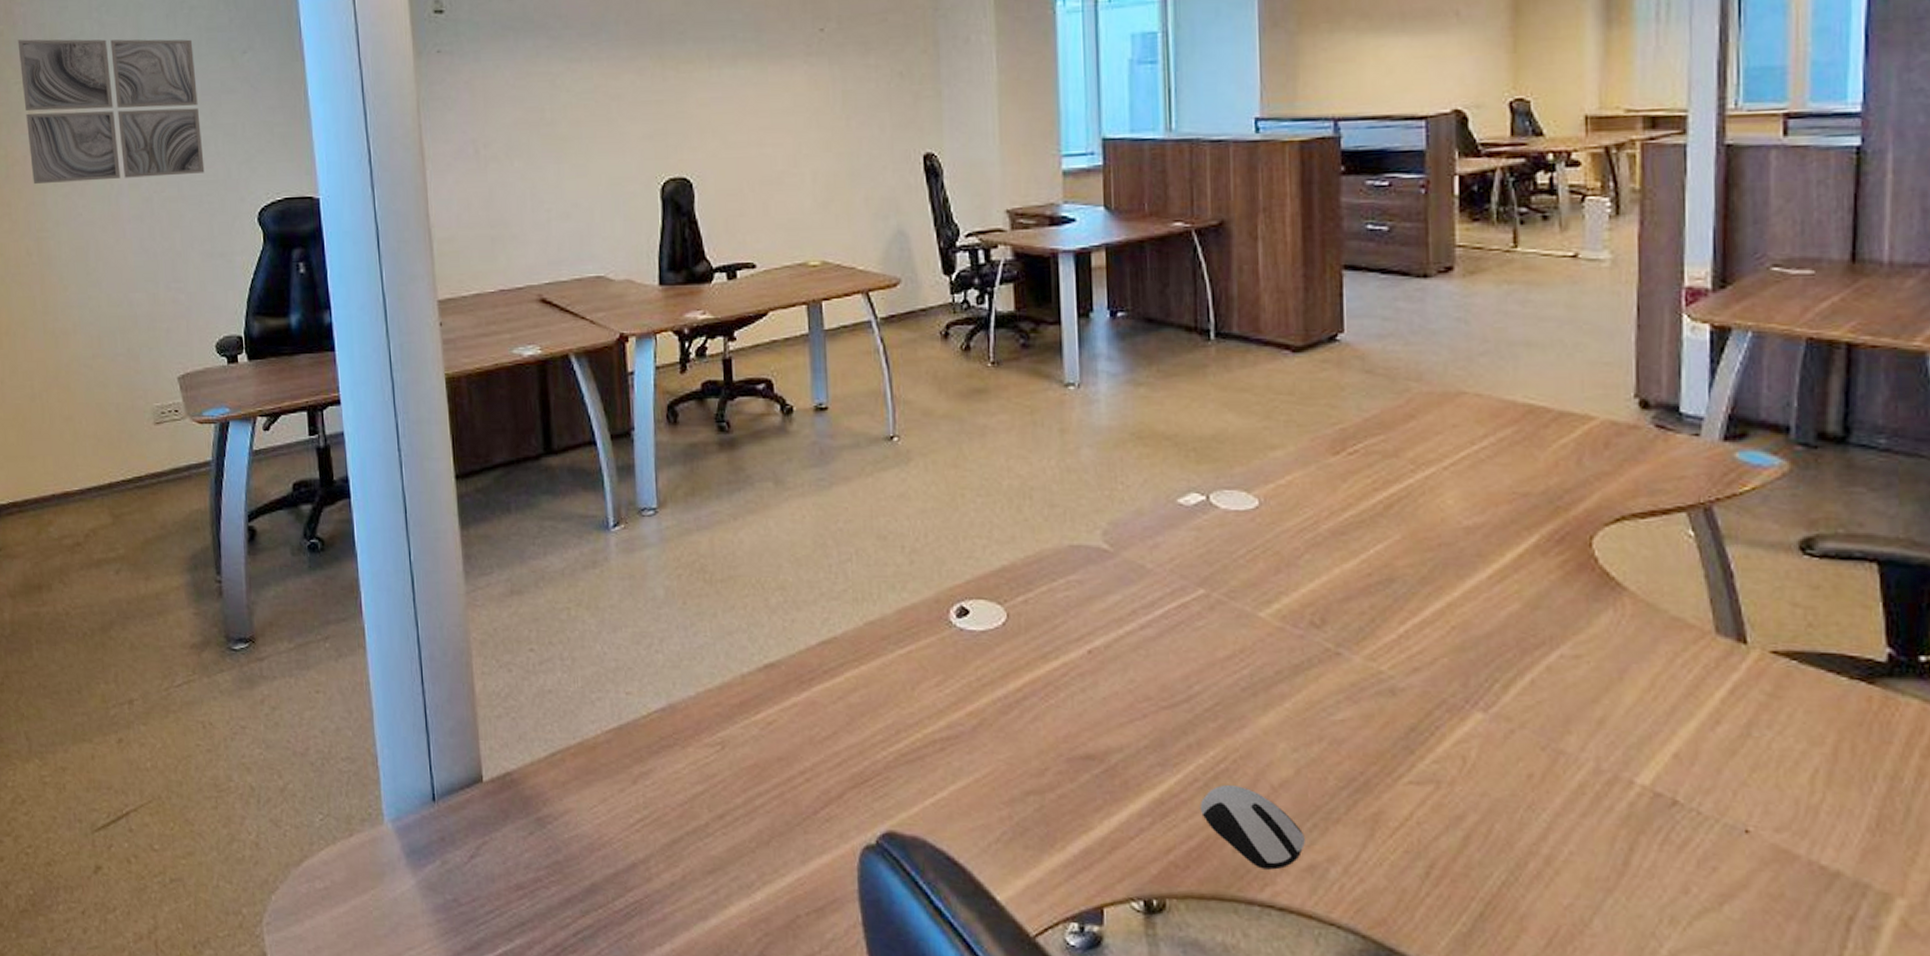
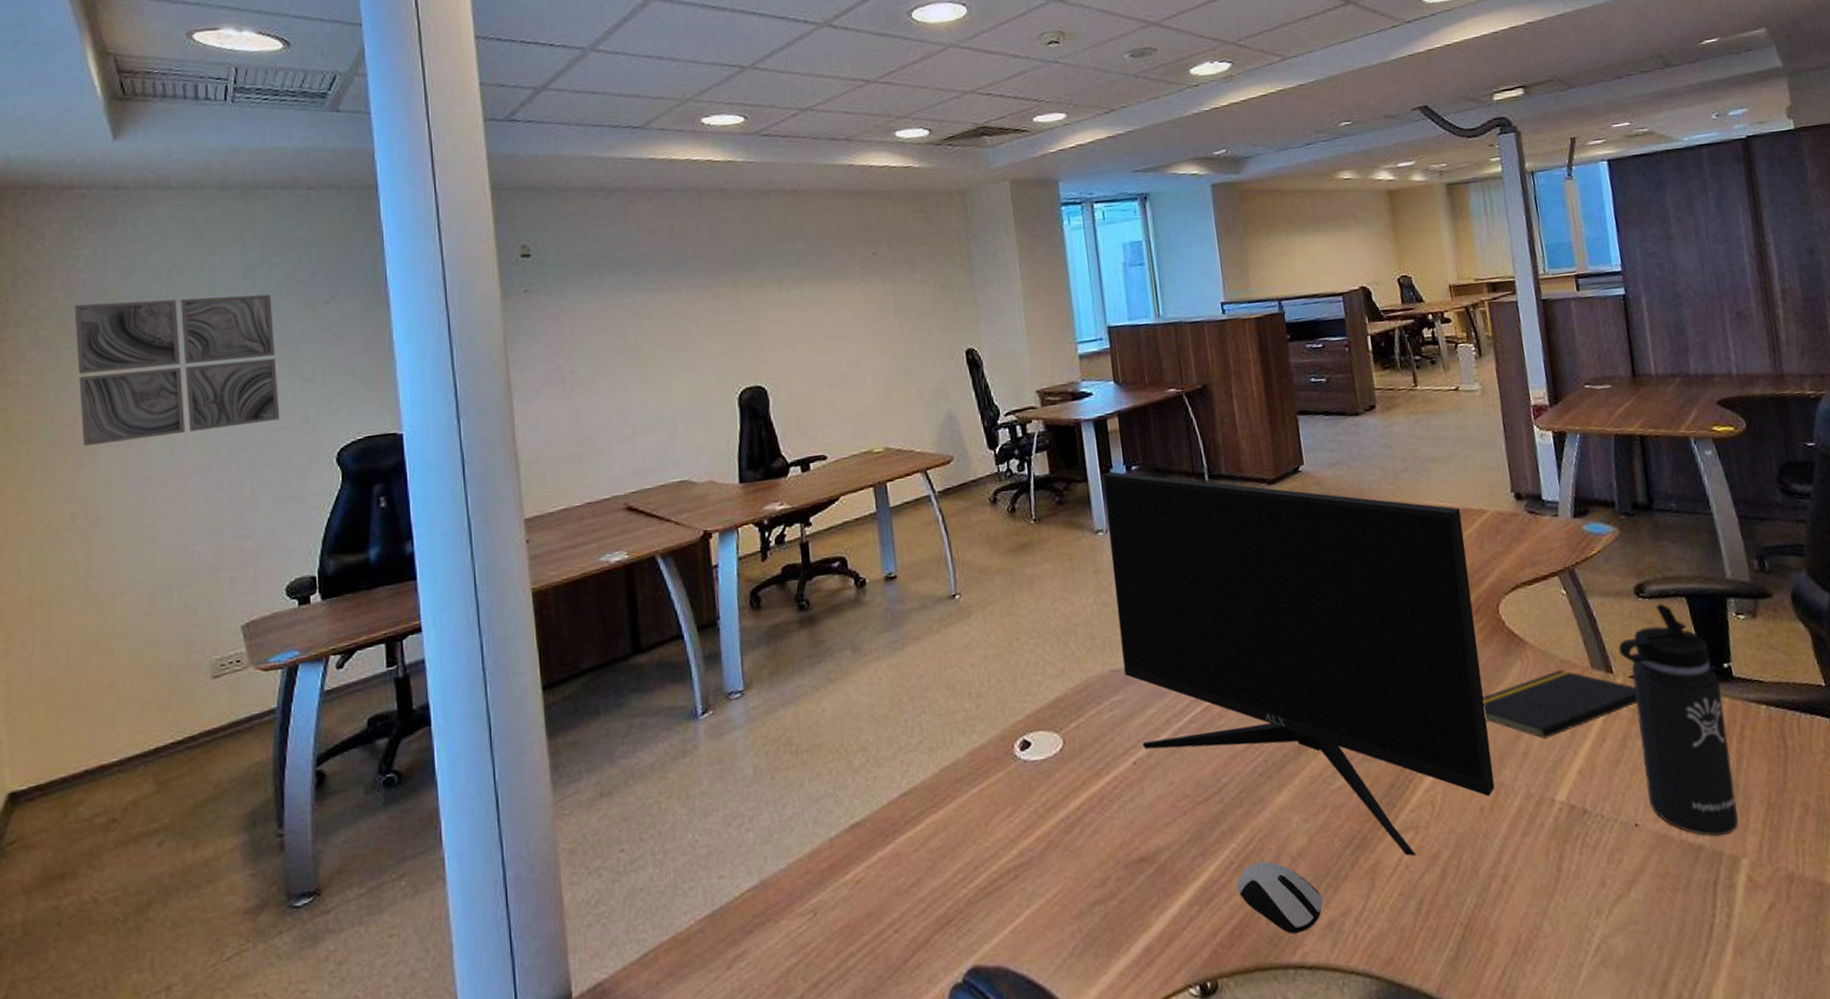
computer monitor: none [1080,315,1557,814] -> present [1103,471,1495,856]
notepad: none [1551,628,1778,710] -> present [1482,669,1638,740]
thermos bottle: none [1761,567,1909,865] -> present [1618,603,1739,836]

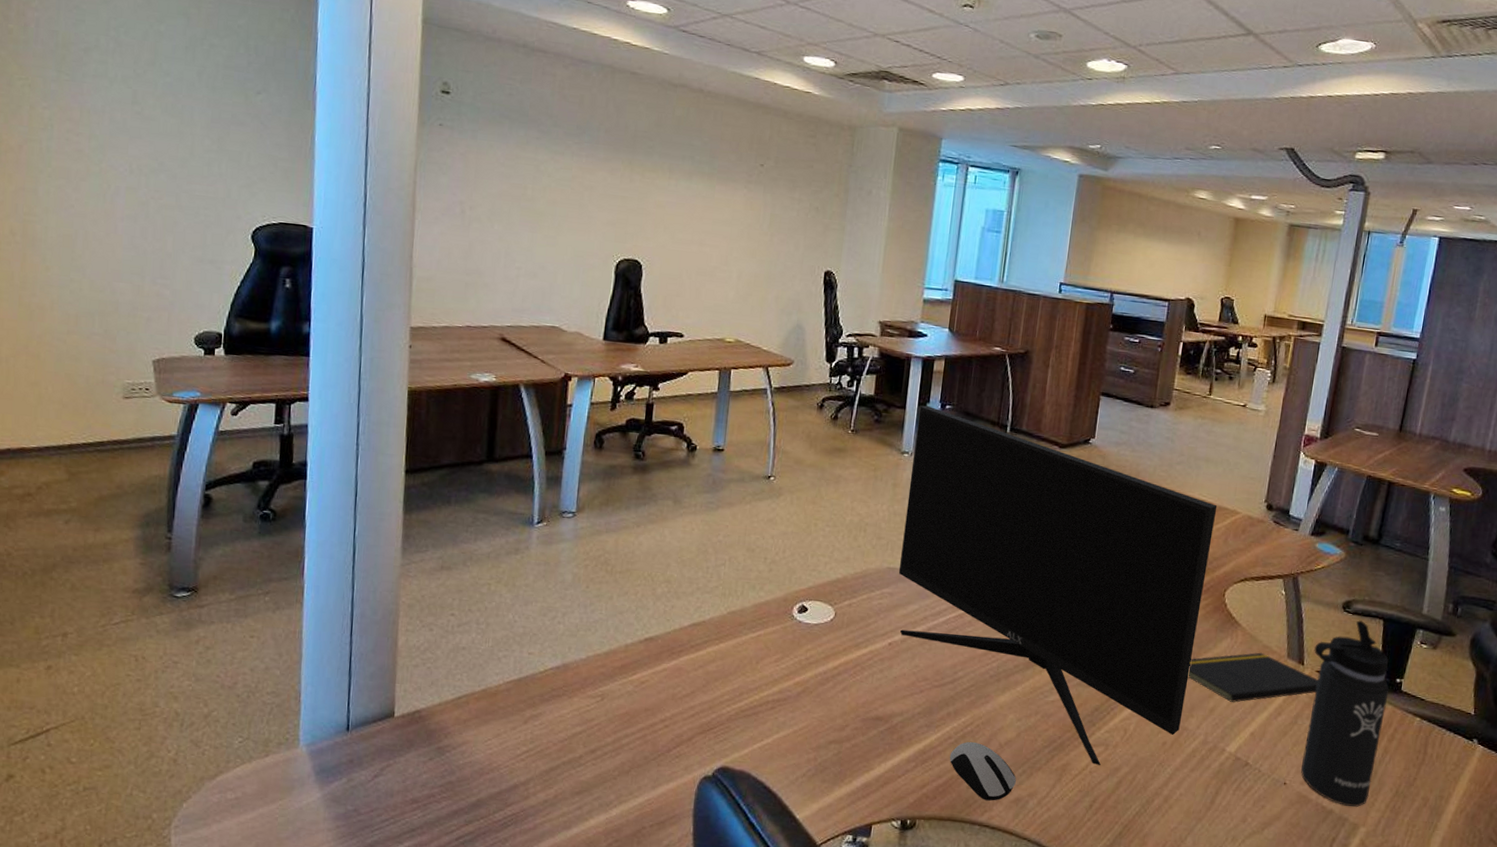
wall art: present [74,294,280,447] -> none [26,40,209,189]

